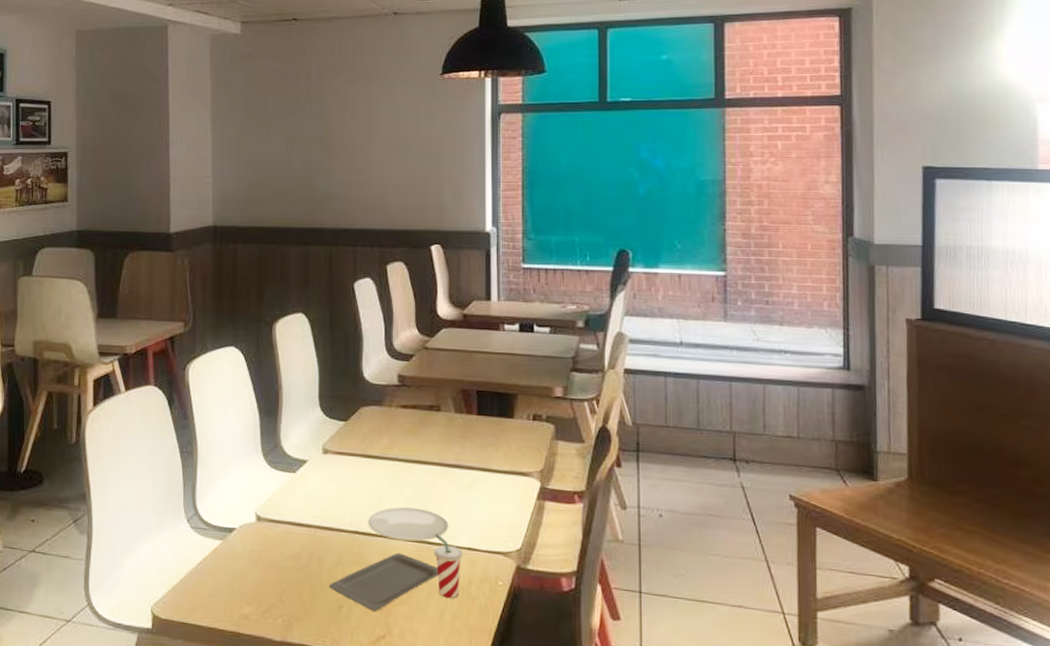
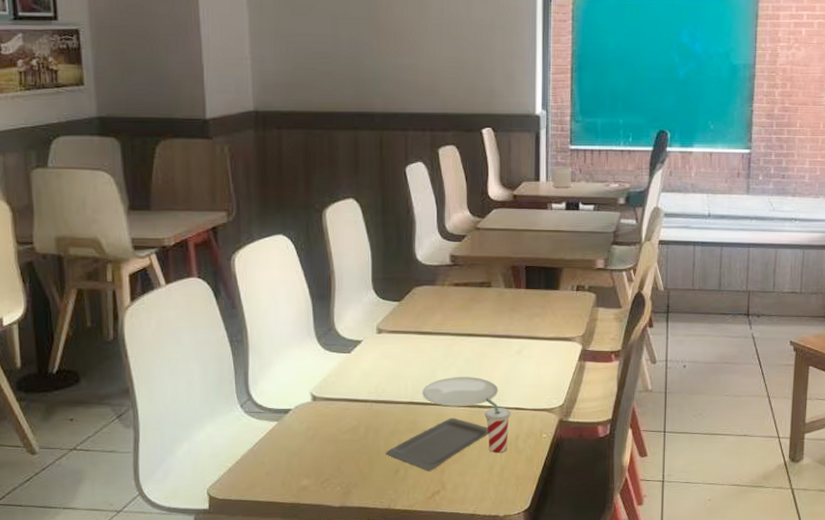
mug: none [504,285,532,308] -> present [552,165,578,188]

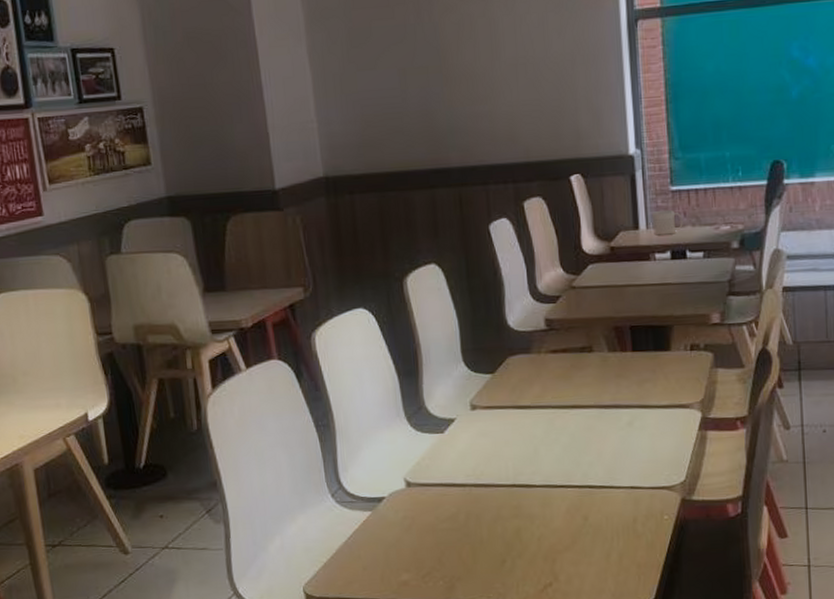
tray: present [386,418,489,471] -> none [490,500,603,561]
plate: present [422,377,499,407] -> none [525,453,610,488]
beverage cup: present [484,398,511,453] -> none [596,477,626,538]

